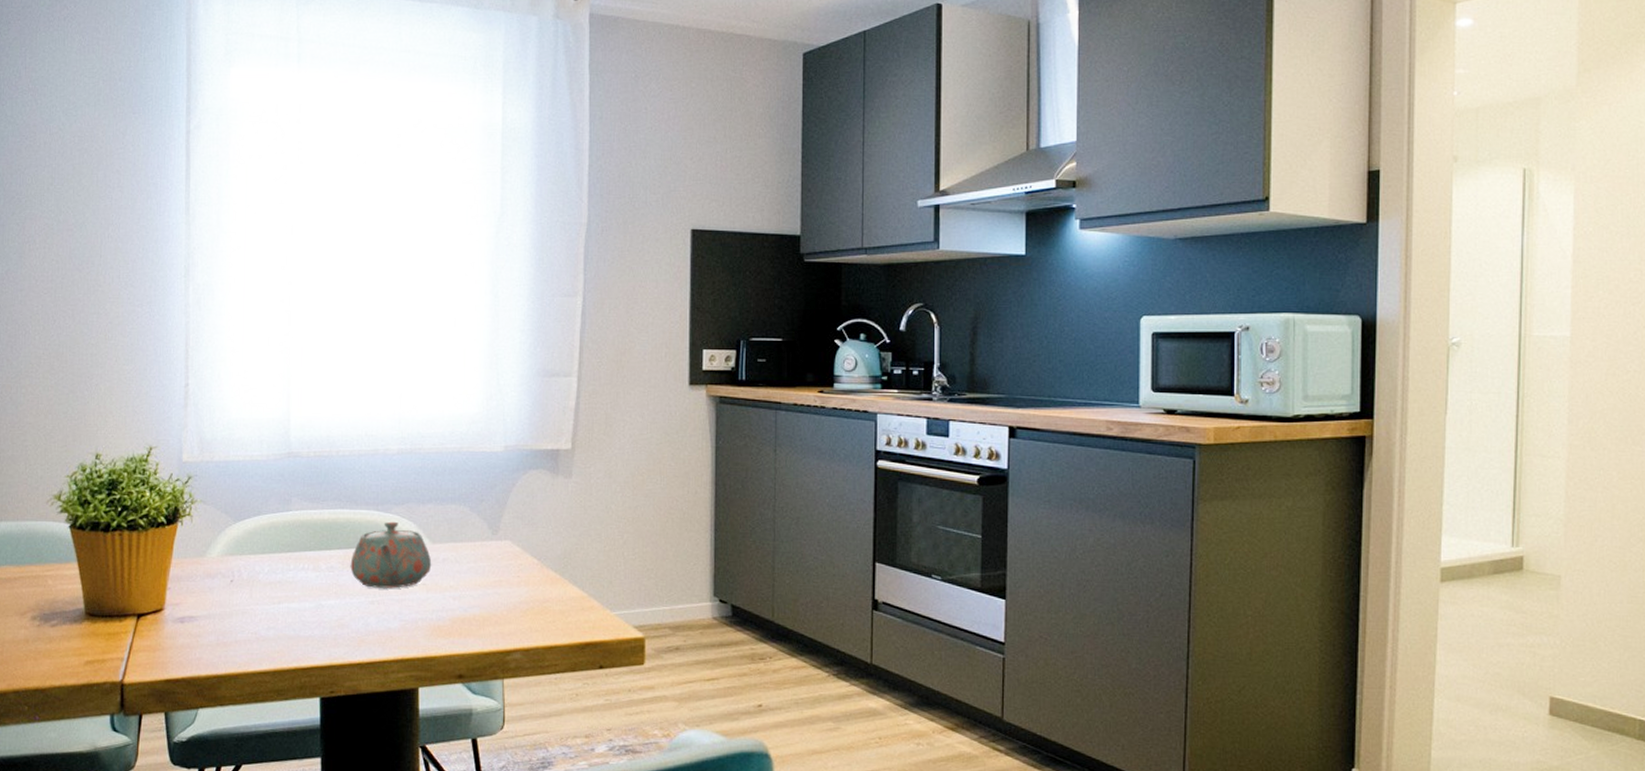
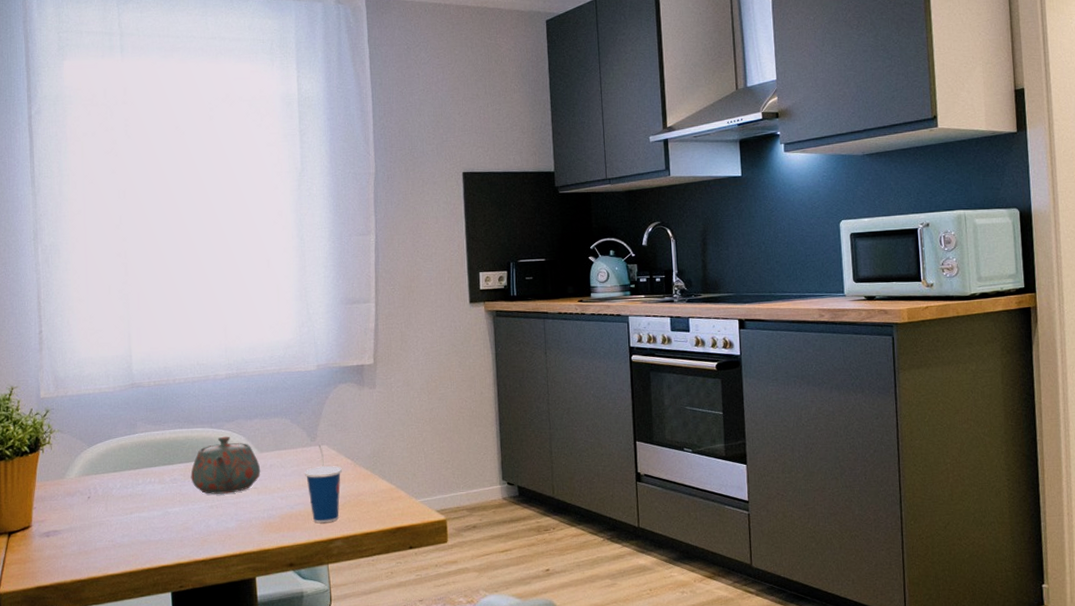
cup: none [483,539,526,630] -> present [305,444,342,523]

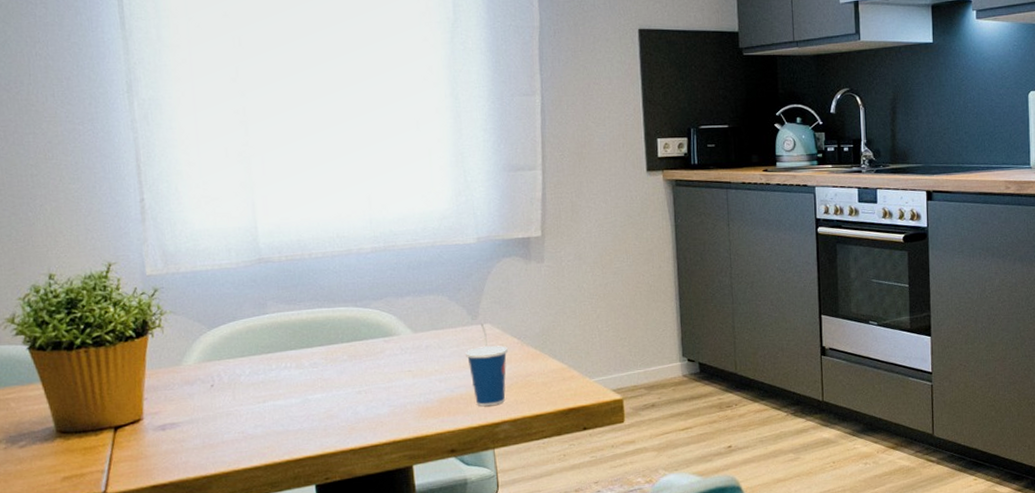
teapot: present [190,436,261,494] -> none [333,315,416,379]

